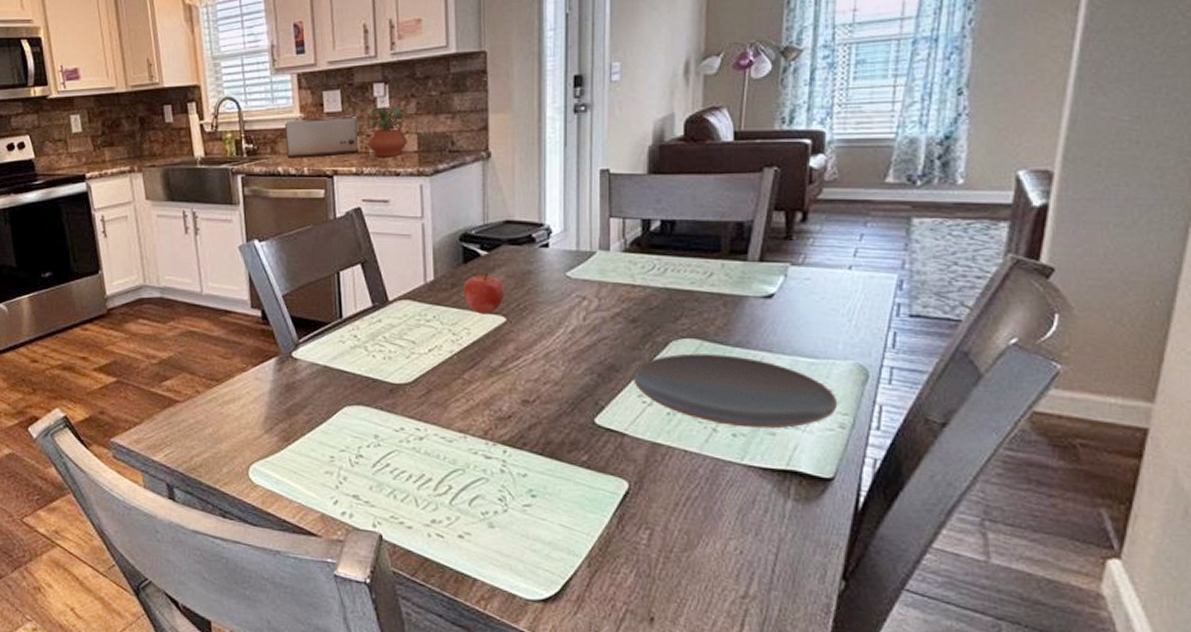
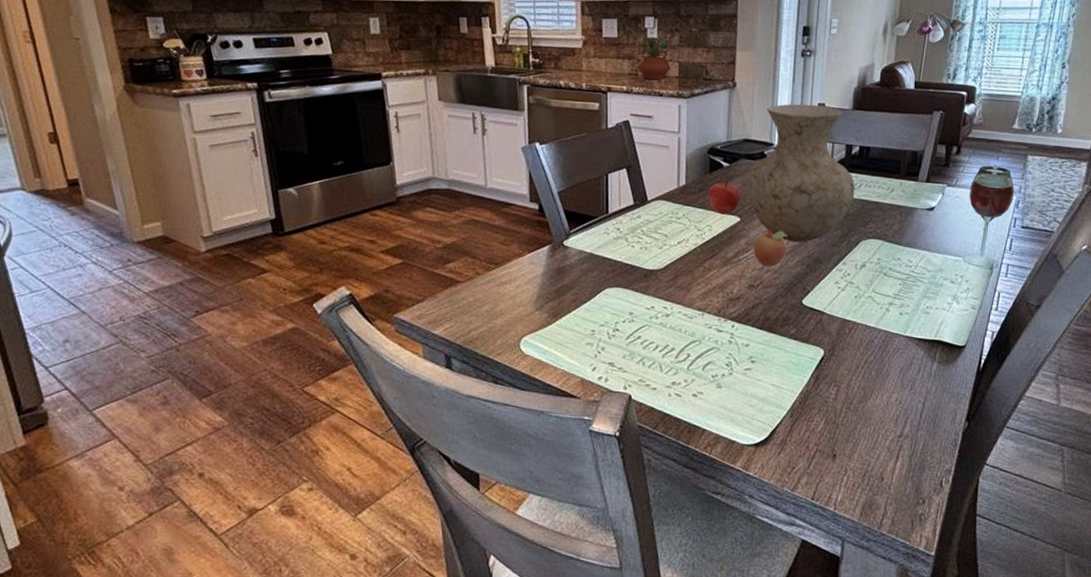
toaster: present [284,115,360,158] -> none [567,41,632,75]
vase: none [511,172,658,345] -> present [746,104,855,242]
fruit: none [525,329,570,377] -> present [753,228,788,267]
plate: present [633,353,838,429] -> none [832,250,972,309]
wineglass: none [822,235,894,374] -> present [963,165,1015,269]

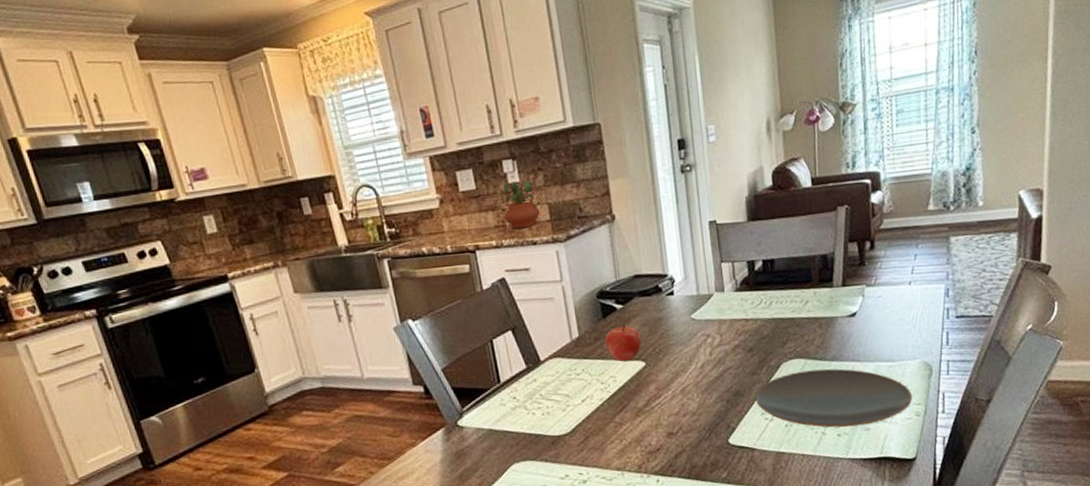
vase: present [746,104,855,242] -> none [644,222,766,378]
fruit: present [753,228,788,267] -> none [664,367,702,410]
plate: none [832,250,972,309] -> present [755,368,913,428]
wineglass: present [963,165,1015,269] -> none [891,255,942,370]

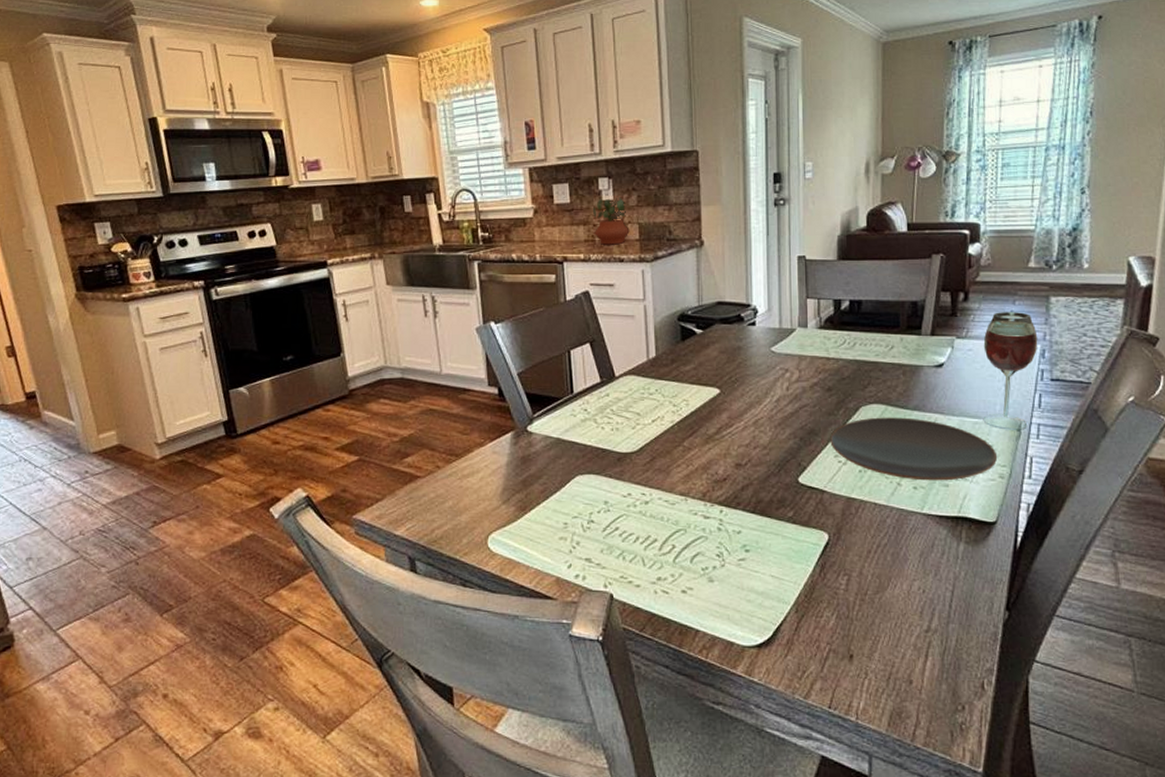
fruit: present [604,323,642,362] -> none [681,349,719,387]
wineglass: none [891,255,942,370] -> present [983,312,1038,430]

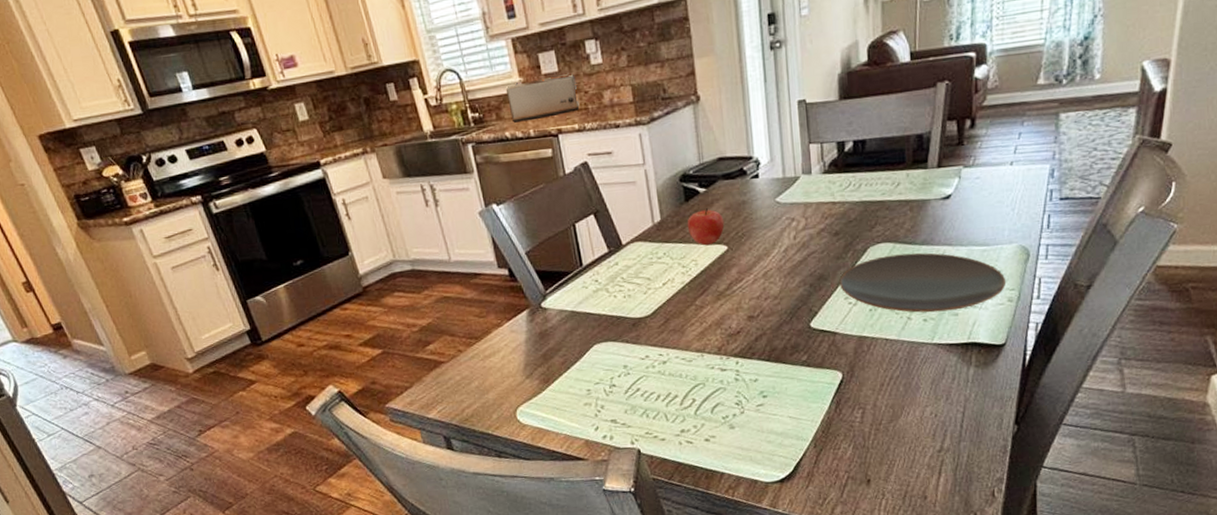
toaster: none [517,207,587,246] -> present [505,74,580,123]
potted plant: present [593,197,628,245] -> none [583,59,622,112]
fruit: none [681,349,719,387] -> present [687,207,725,246]
wineglass: present [983,312,1038,430] -> none [991,133,1047,255]

